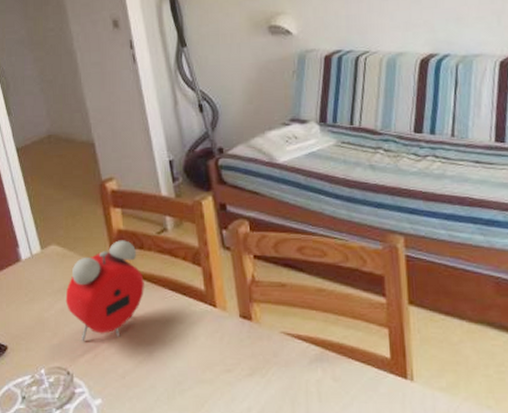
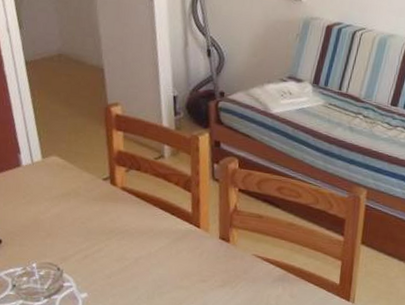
alarm clock: present [65,240,144,342] -> none [61,160,138,244]

